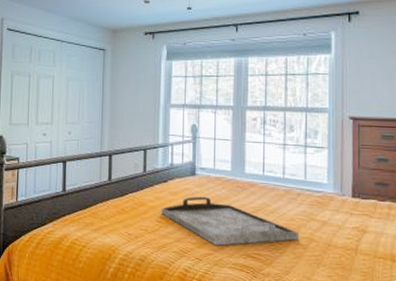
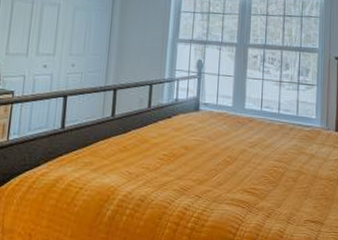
serving tray: present [161,196,300,246] -> none [163,132,291,182]

